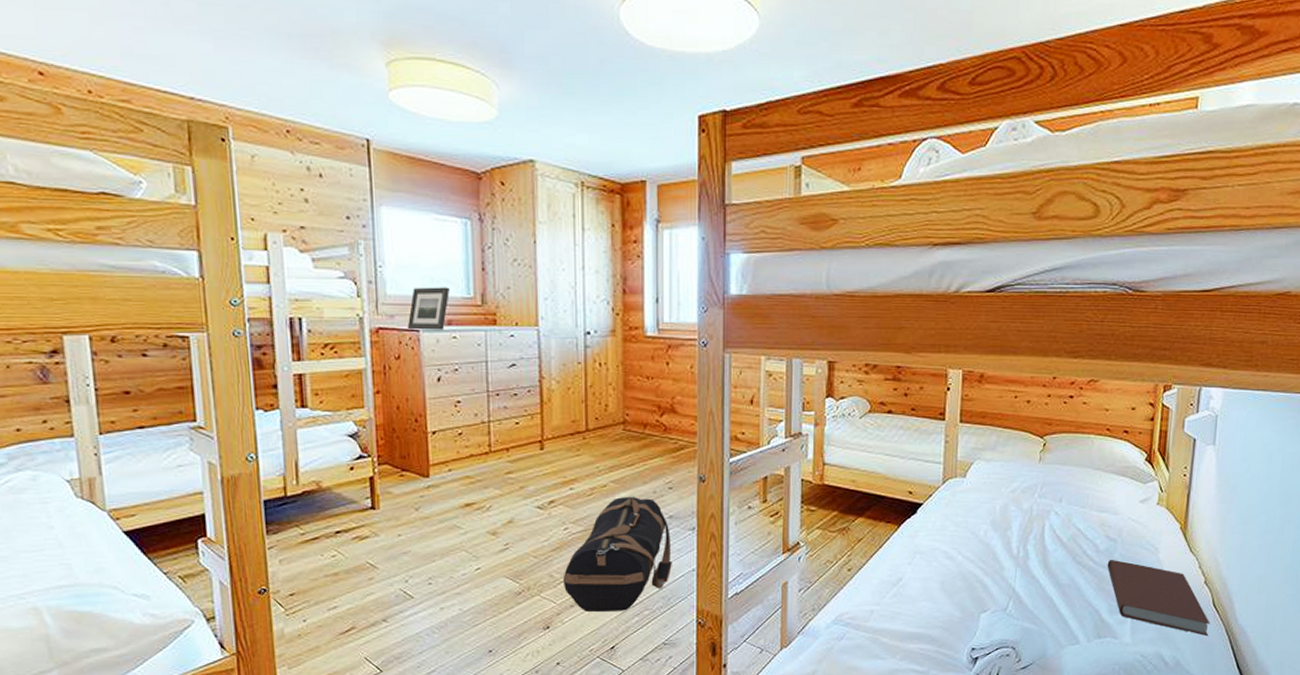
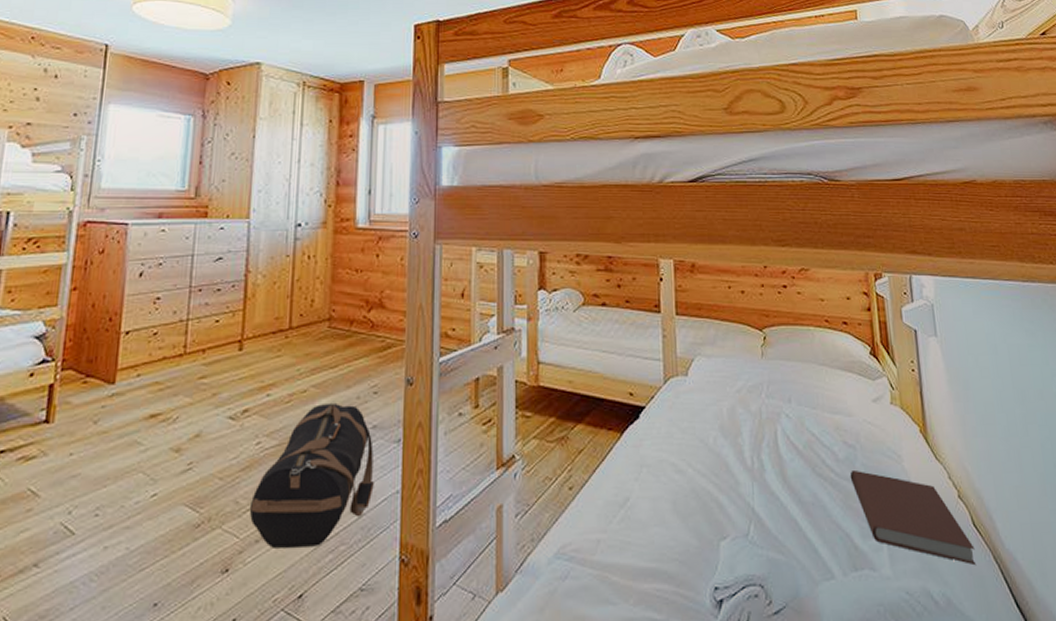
picture frame: present [407,287,450,330] -> none [116,180,165,223]

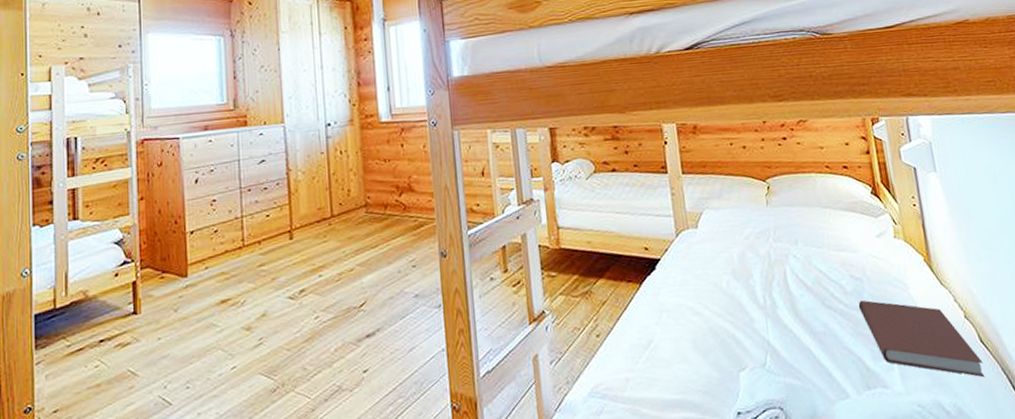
duffel bag: present [249,401,374,548] -> none [316,276,422,405]

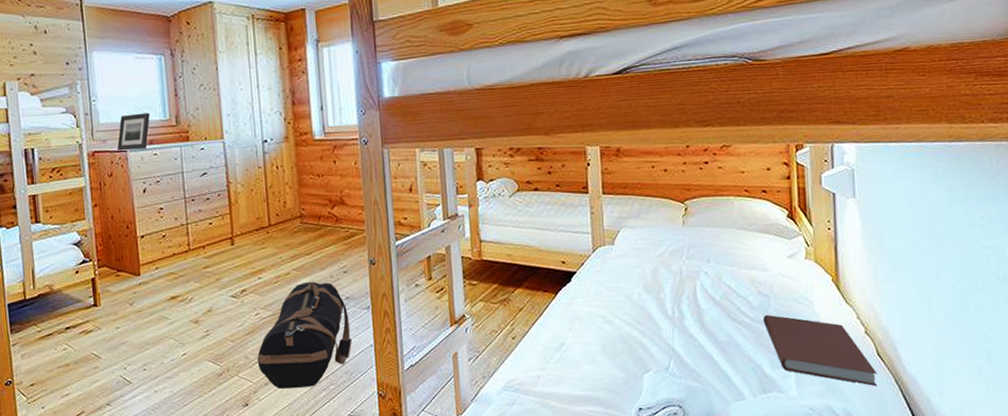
picture frame: none [168,96,206,138] -> present [117,113,150,151]
duffel bag: none [316,276,422,405] -> present [257,280,352,389]

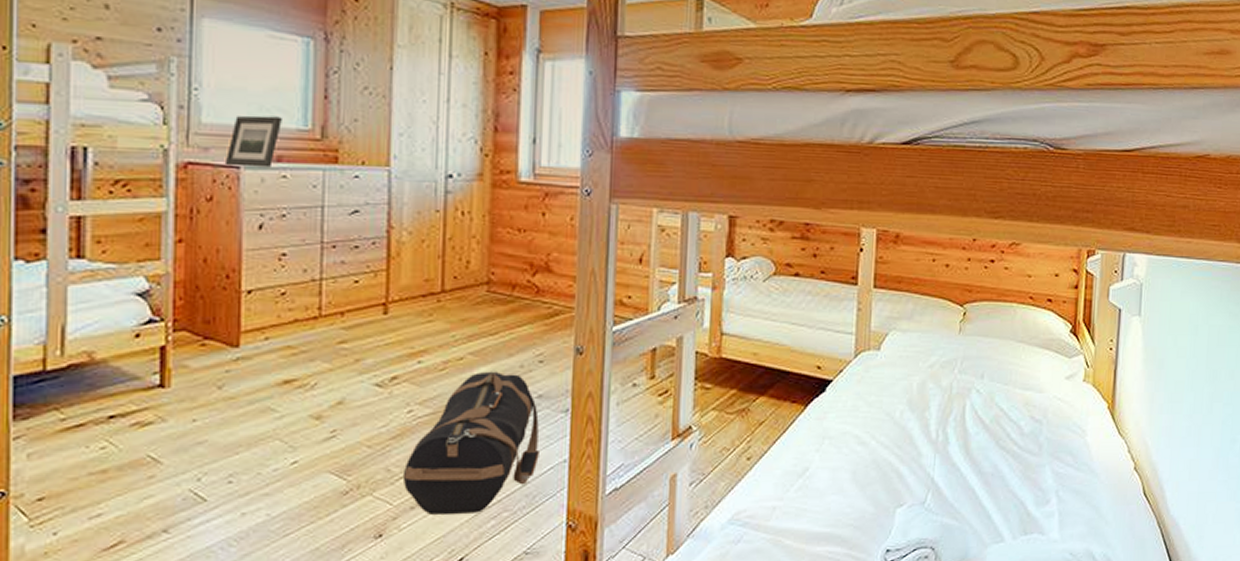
book: present [763,314,878,387] -> none [1032,443,1141,530]

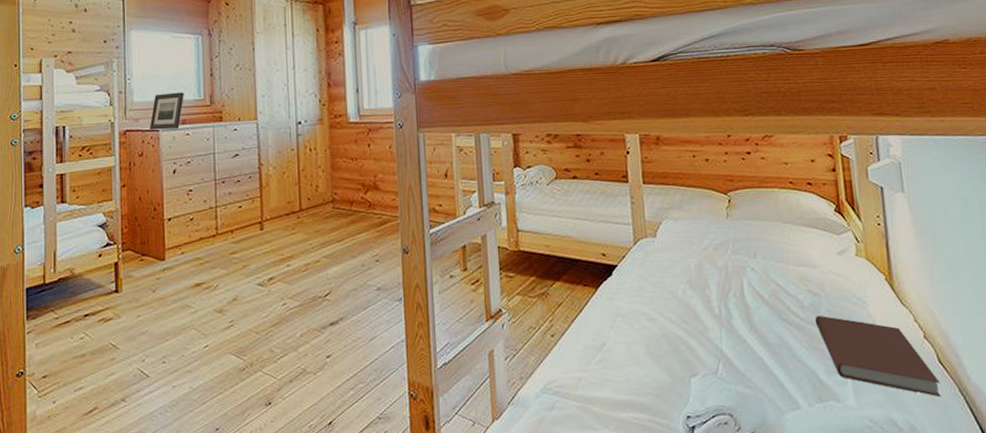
duffel bag: present [402,369,539,515] -> none [282,268,382,386]
book: none [1032,443,1141,530] -> present [814,315,942,398]

